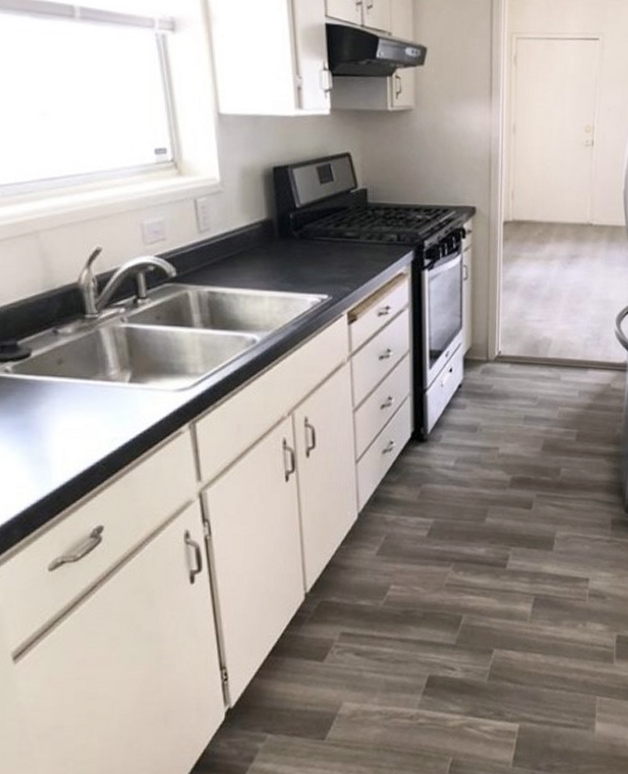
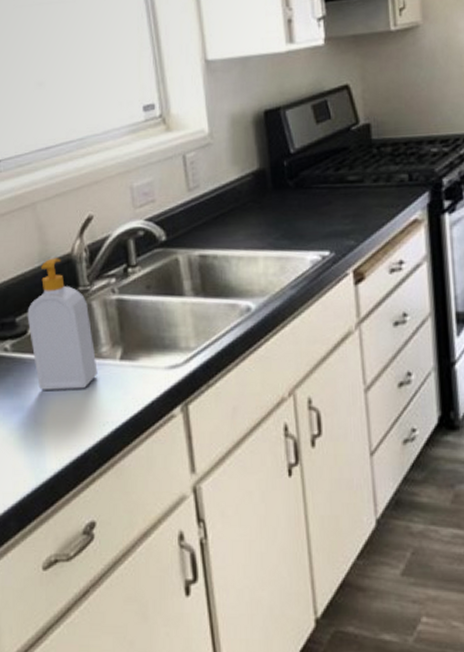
soap bottle: none [30,286,106,409] -> present [27,258,98,390]

